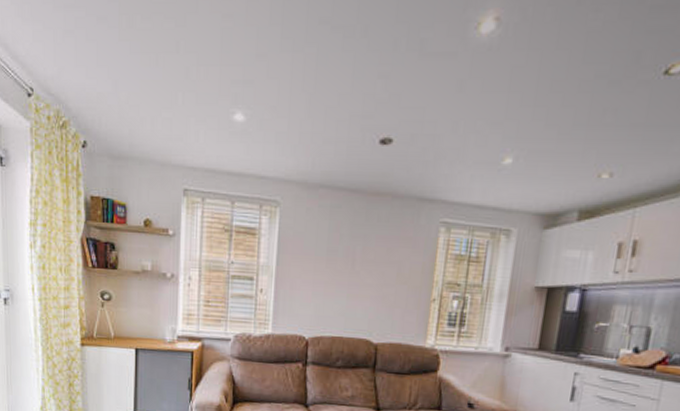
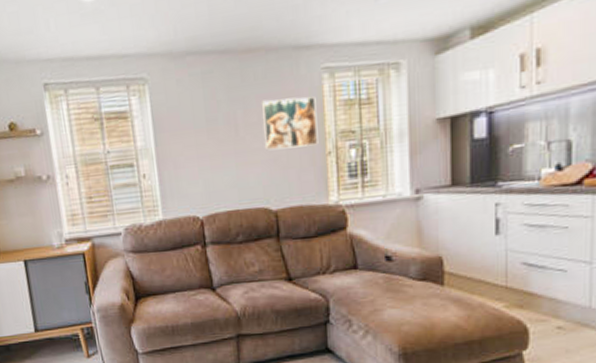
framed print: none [376,241,430,291] -> present [261,96,319,151]

